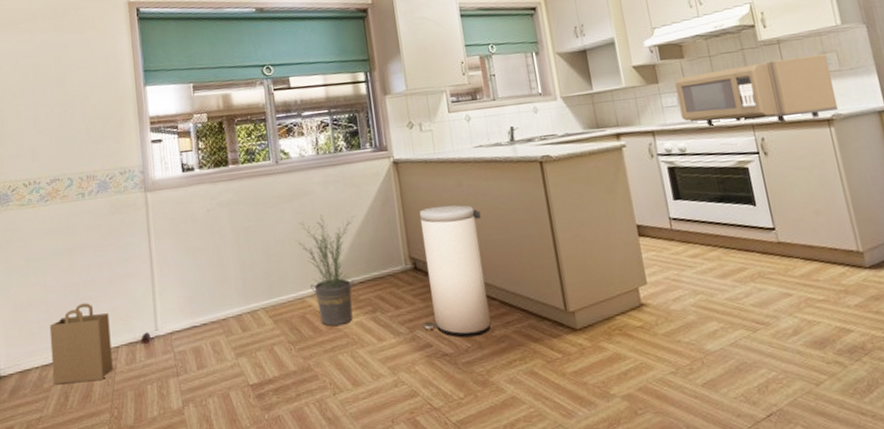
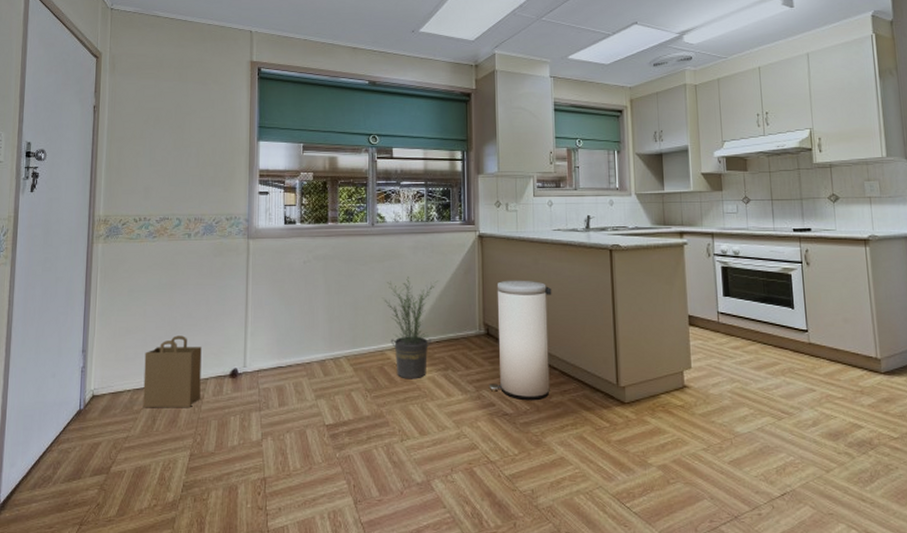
microwave: present [675,54,838,125] -> none [737,181,874,237]

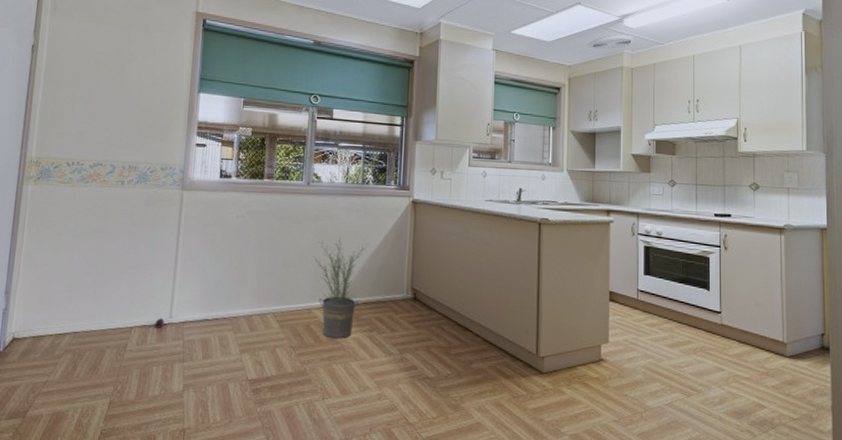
shopping bag: present [143,335,202,408] -> none [64,282,128,356]
pedal bin: present [489,280,552,401] -> none [412,246,480,366]

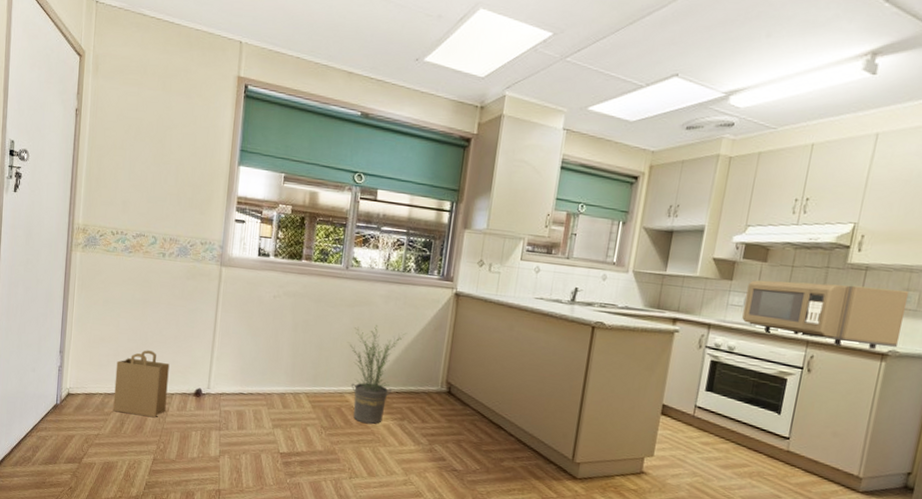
shopping bag: none [64,282,128,356] -> present [113,350,170,418]
microwave: none [664,170,791,224] -> present [742,280,910,349]

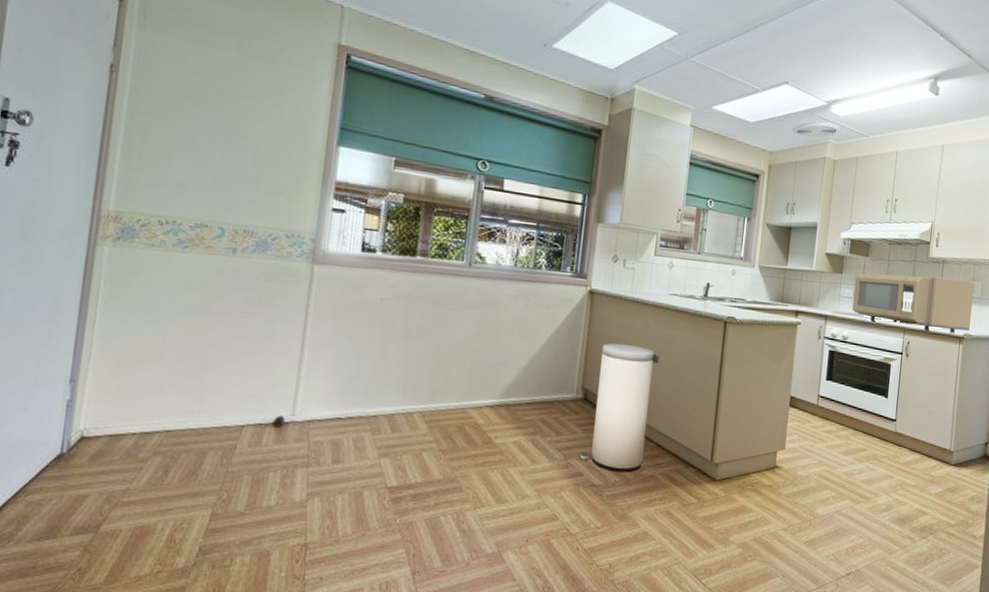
shopping bag: present [113,350,170,418] -> none [152,371,239,460]
potted plant: present [349,325,406,425] -> none [473,328,538,443]
pedal bin: none [442,342,523,462] -> present [578,343,660,473]

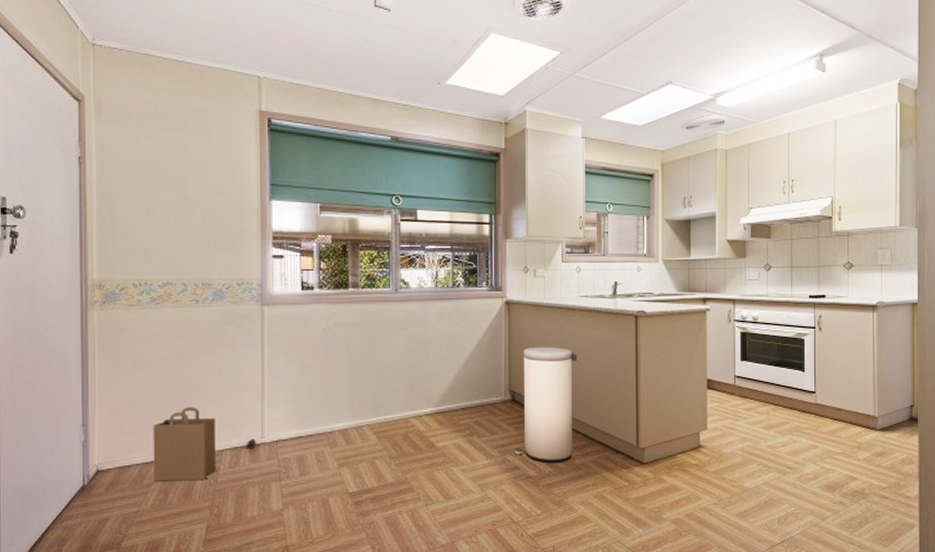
shopping bag: none [152,371,239,460] -> present [153,407,216,482]
microwave: present [852,273,975,333] -> none [759,250,883,304]

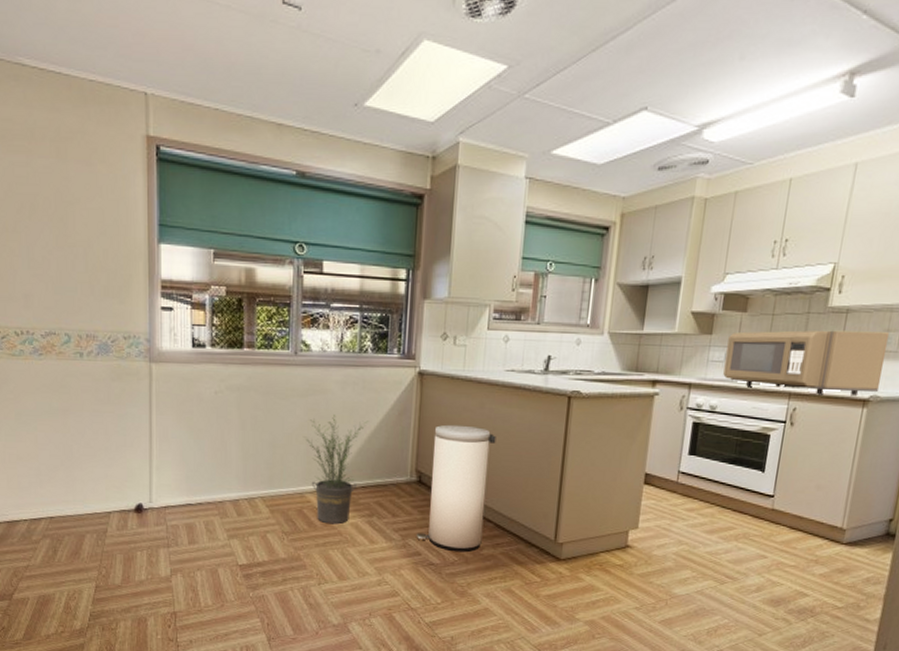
shopping bag: present [153,407,216,482] -> none [39,465,104,541]
potted plant: none [408,344,464,446] -> present [305,415,368,525]
microwave: none [759,250,883,304] -> present [723,330,890,395]

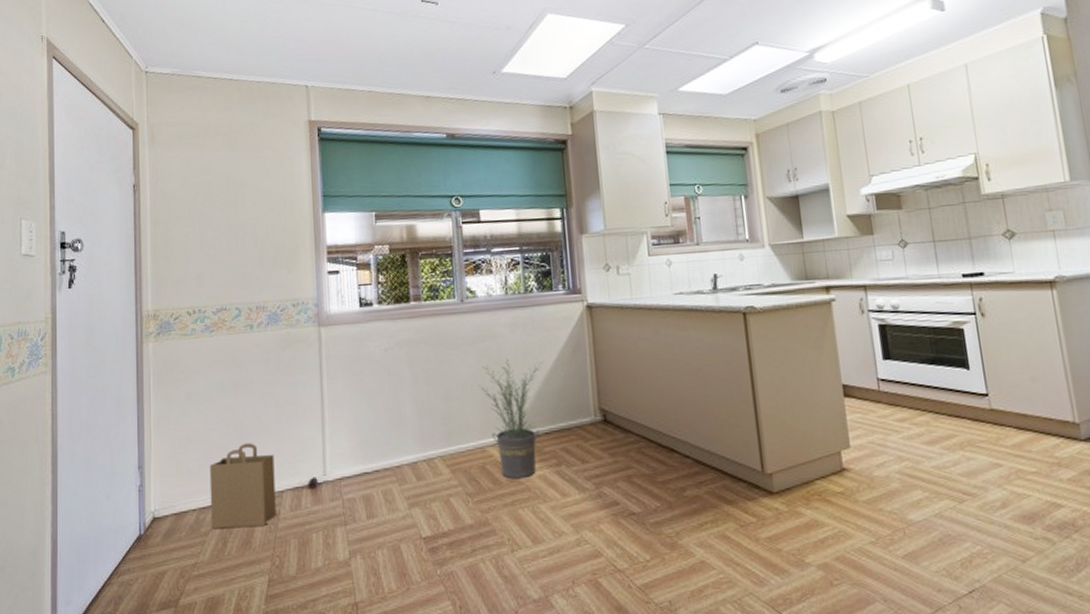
shopping bag: none [39,465,104,541] -> present [209,443,276,529]
pedal bin: present [416,424,496,552] -> none [610,354,683,497]
microwave: present [723,330,890,395] -> none [891,212,1061,282]

